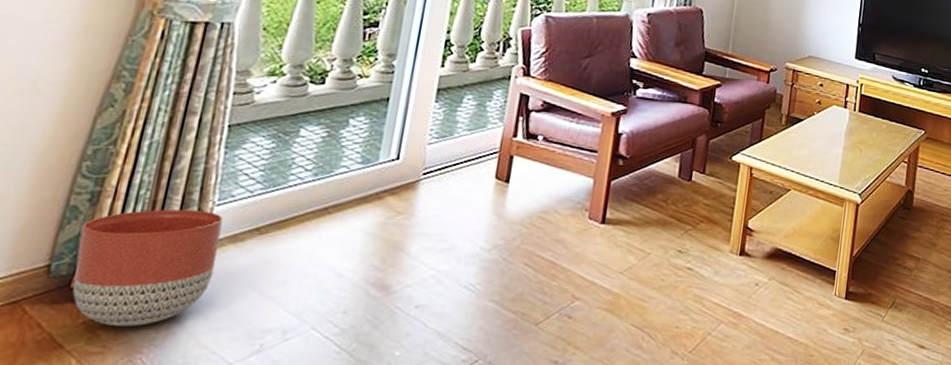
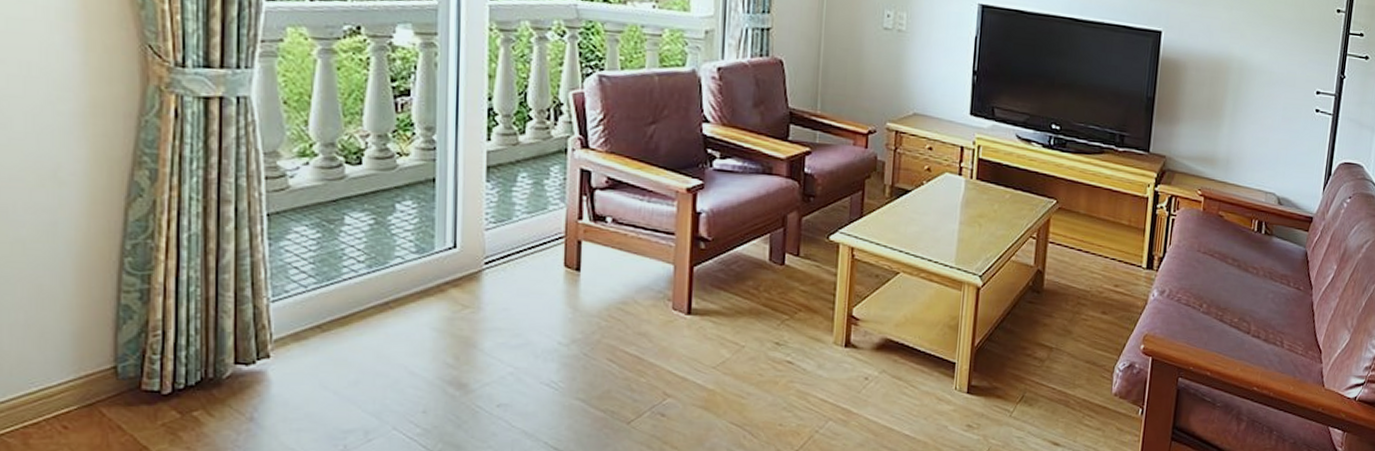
planter: present [72,209,223,327] -> none [139,306,283,429]

